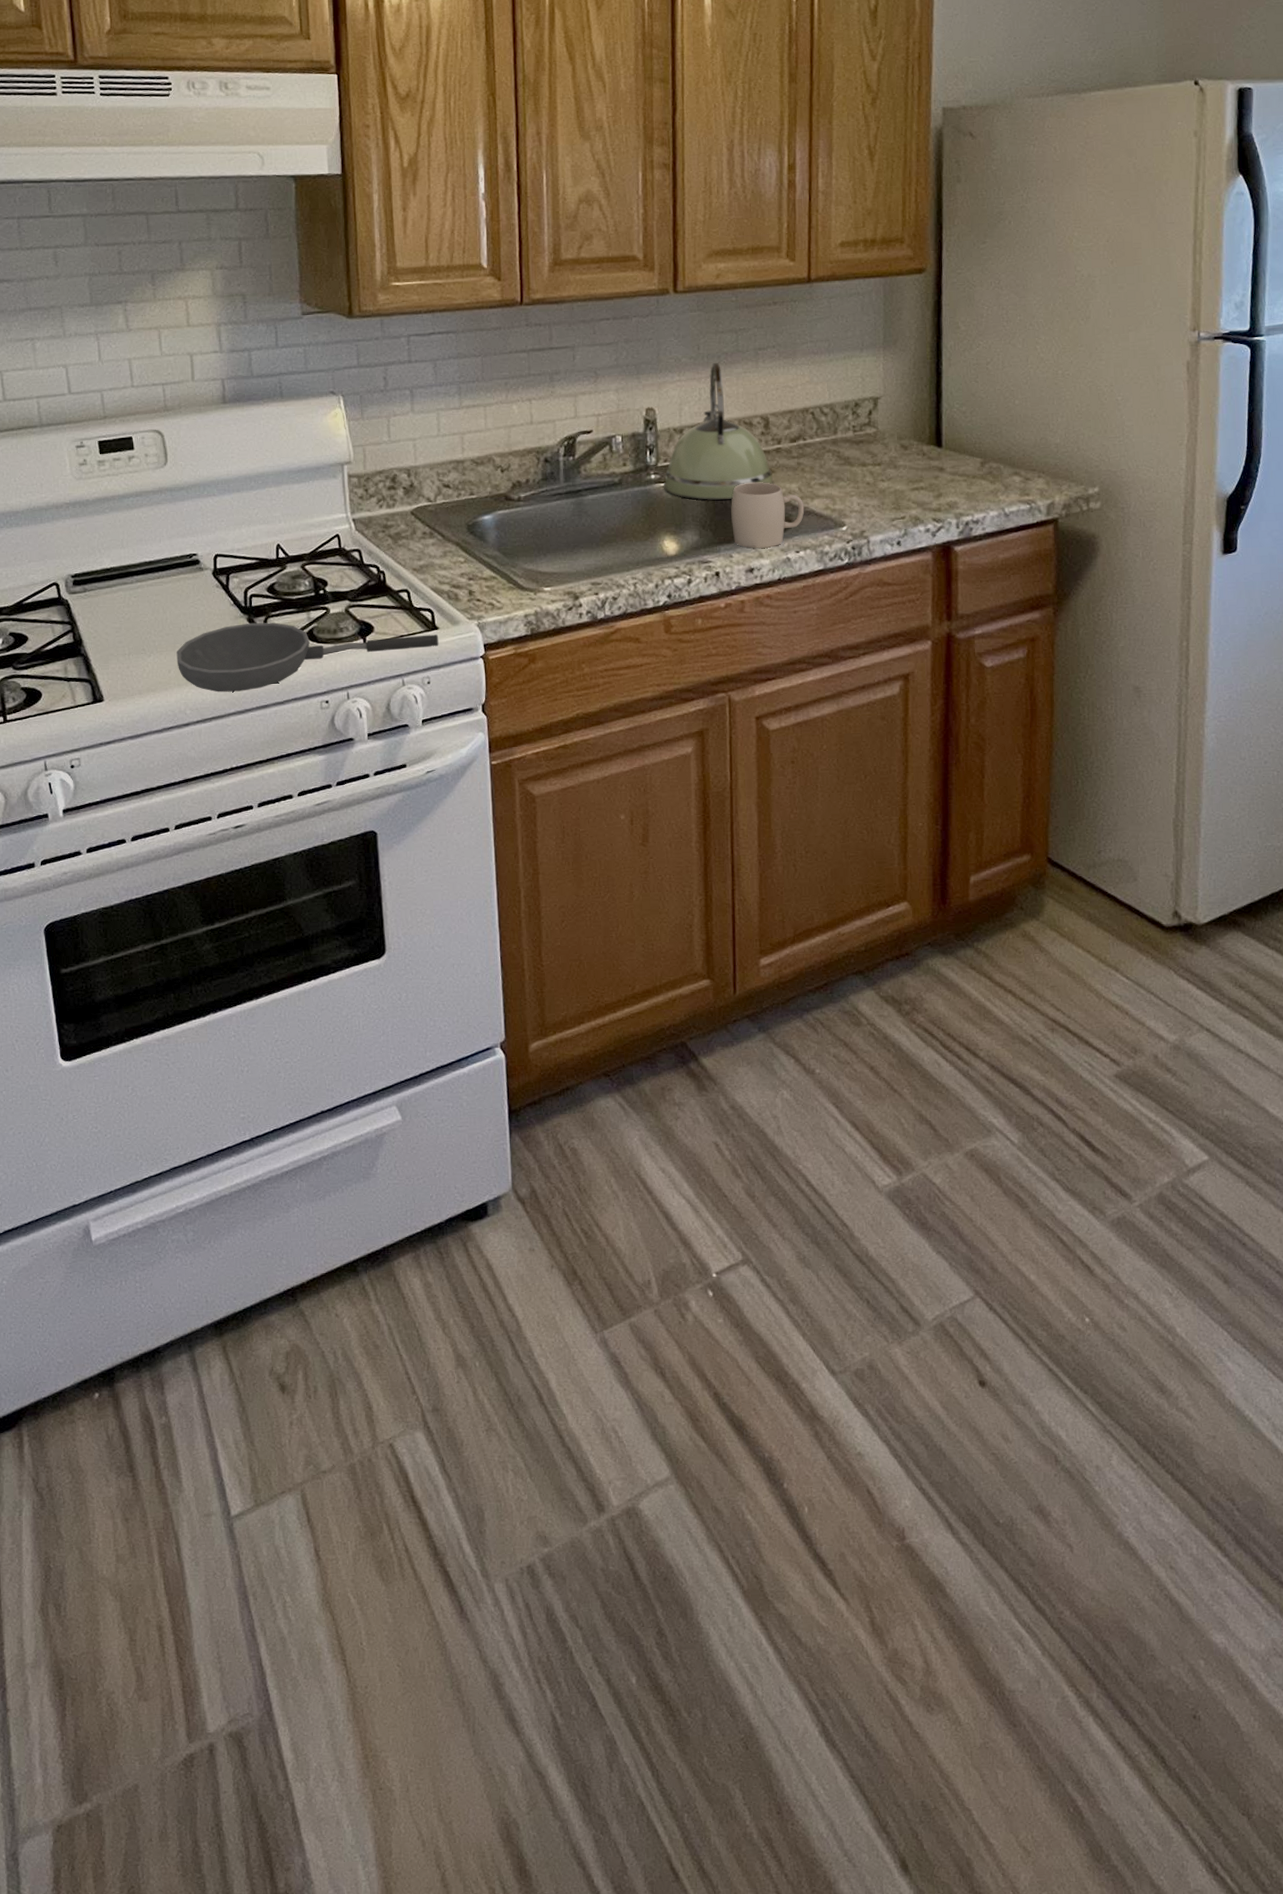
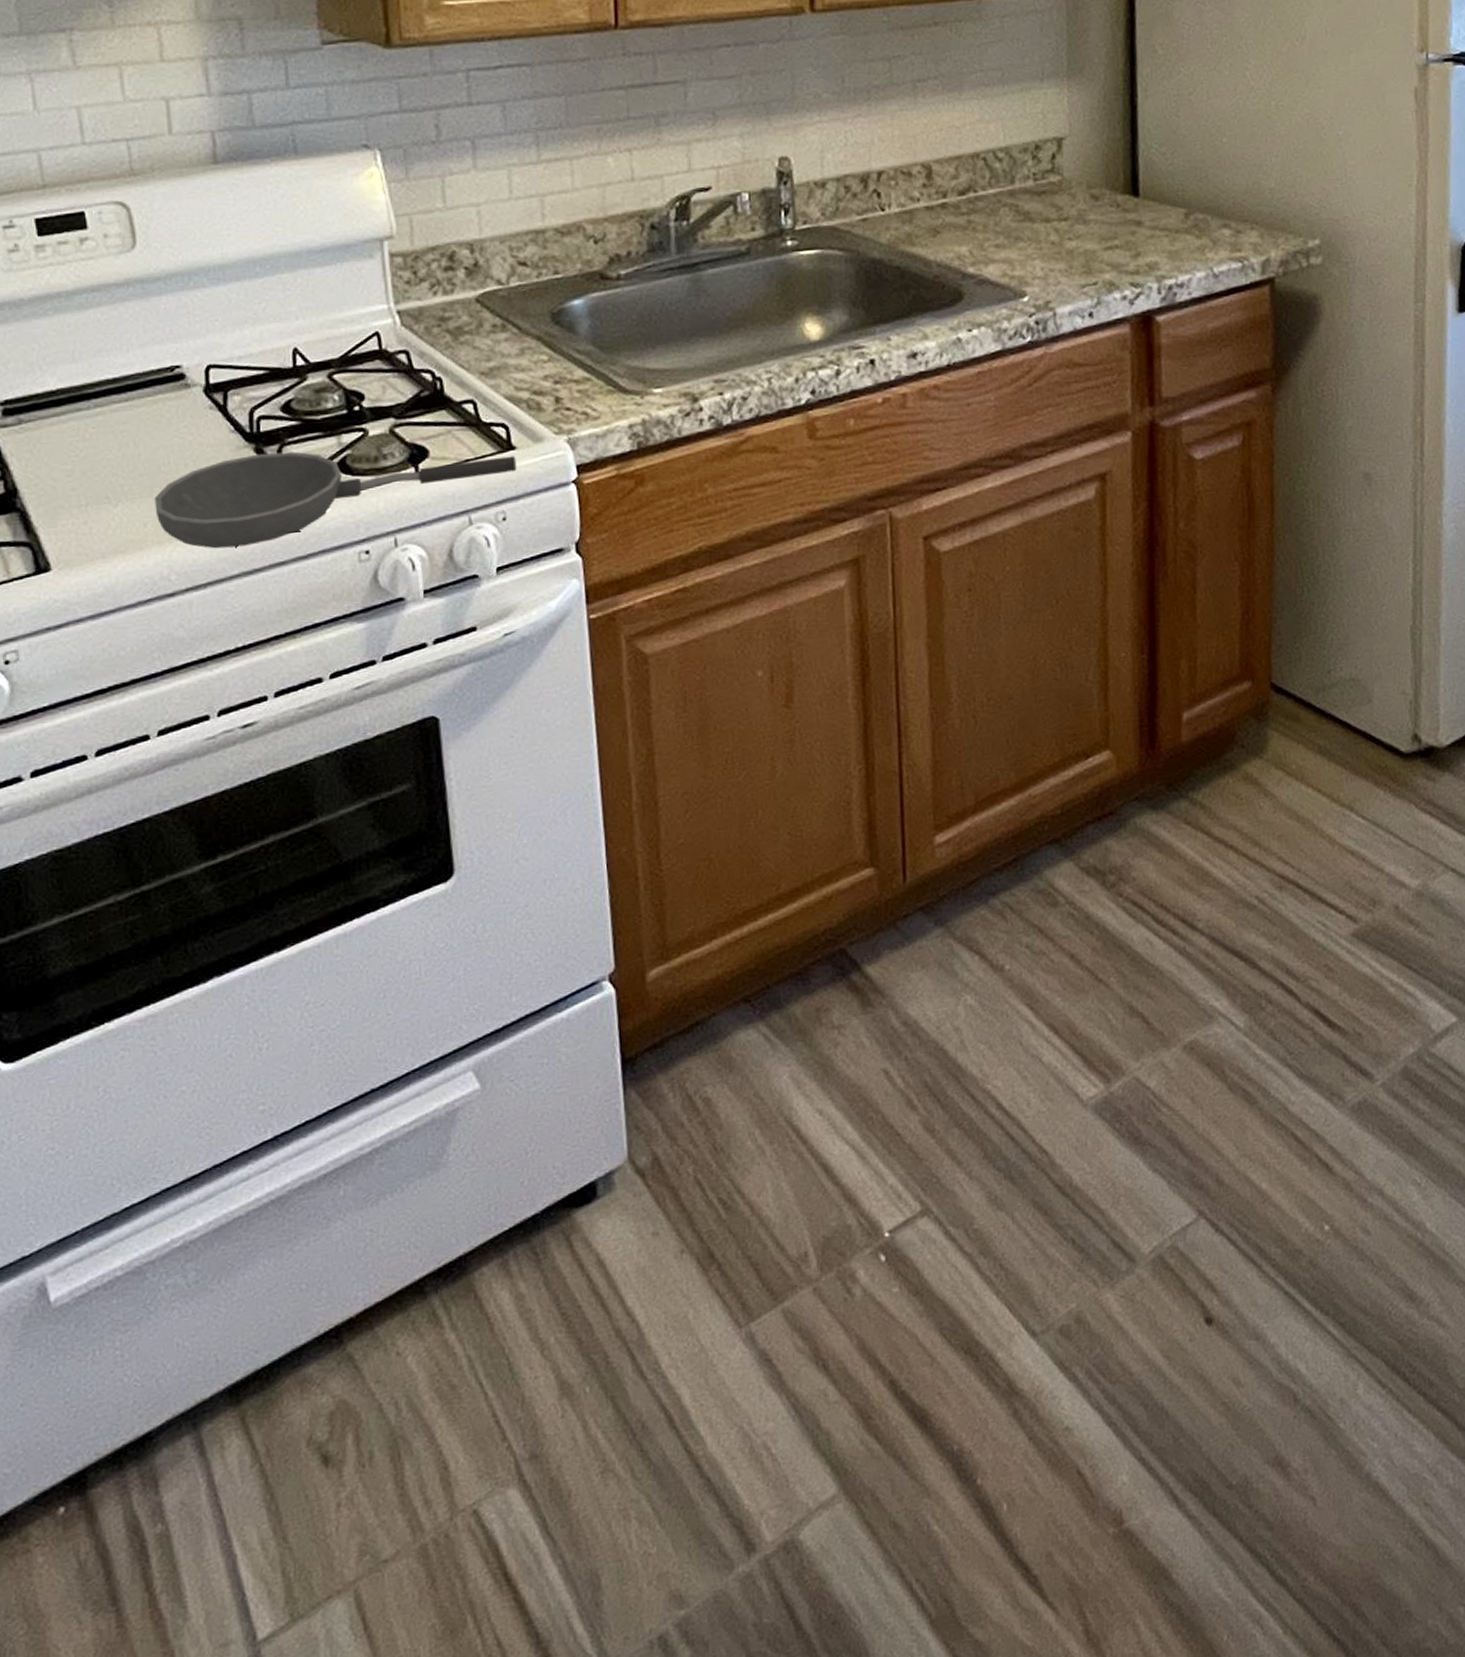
kettle: present [663,363,775,501] -> none [802,99,941,271]
mug: present [731,481,805,549] -> none [887,245,977,329]

